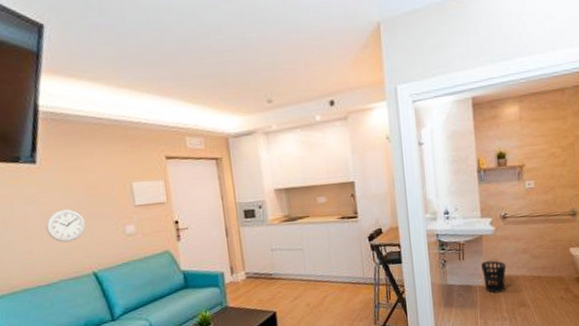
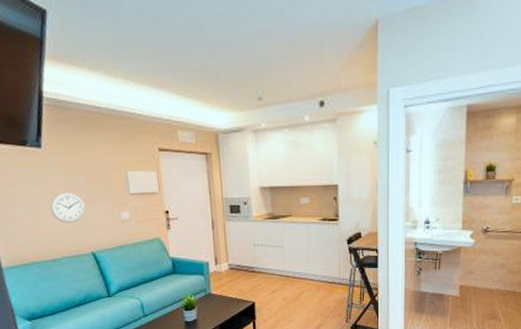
wastebasket: present [480,260,507,294] -> none [455,272,482,304]

